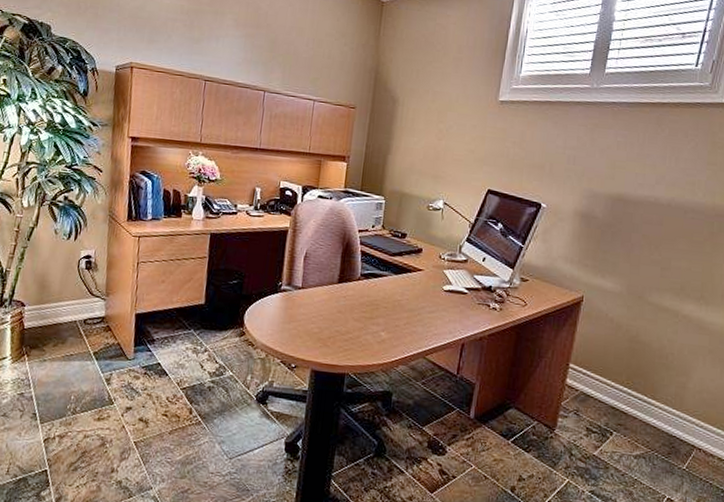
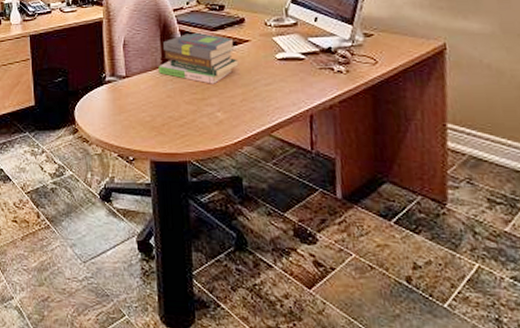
books: none [334,255,410,306] -> present [158,33,239,84]

